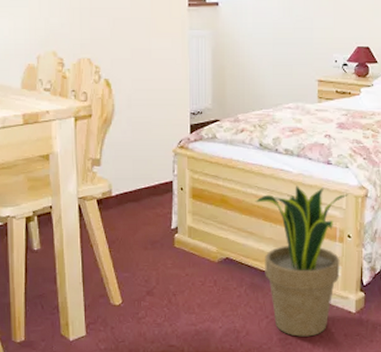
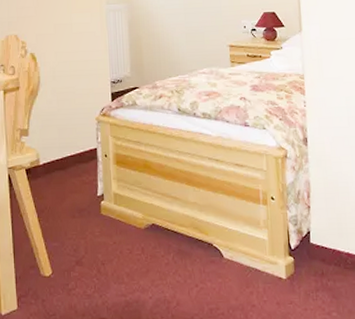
potted plant: present [255,186,348,337] -> none [177,149,268,306]

